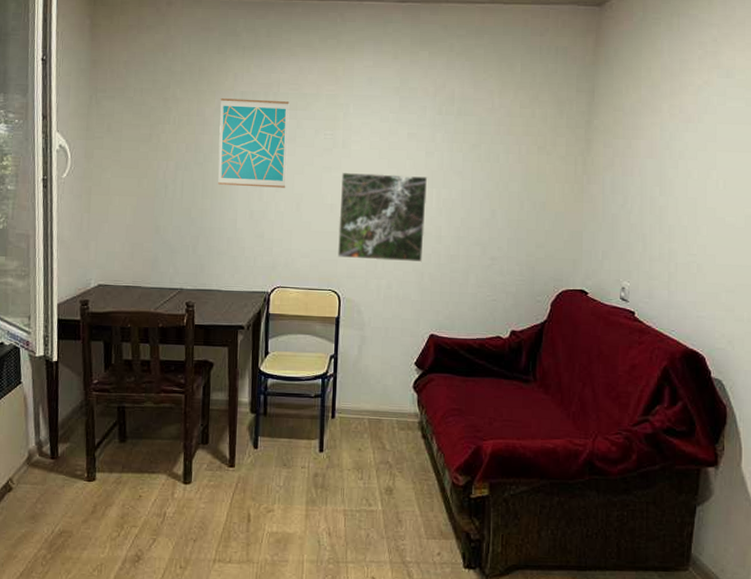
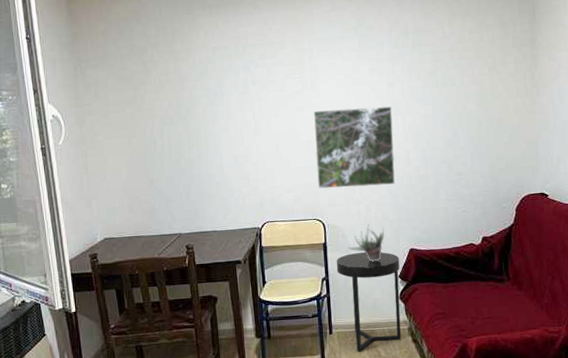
wall art: present [218,98,290,188] -> none [194,51,264,135]
side table: none [347,331,417,442] -> present [336,251,401,352]
succulent plant: none [362,302,404,344] -> present [348,224,384,262]

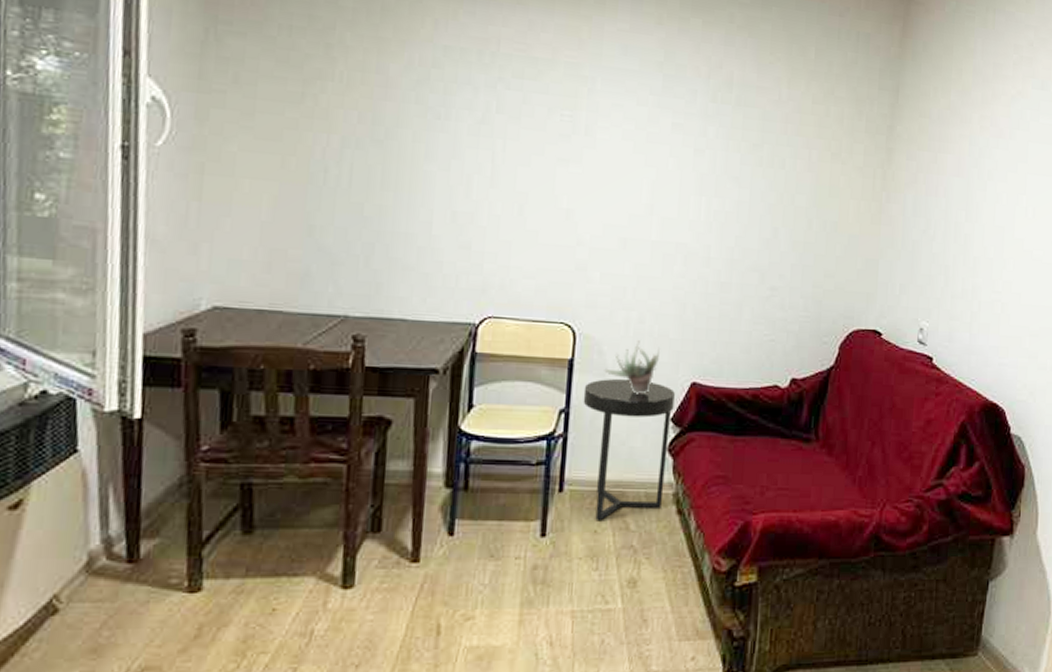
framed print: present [313,106,395,189] -> none [574,167,696,291]

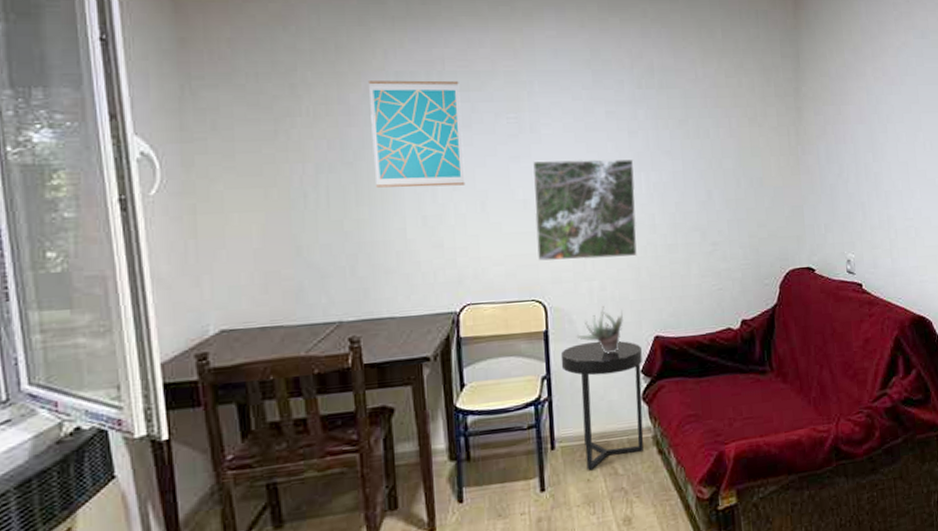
wall art: none [406,52,514,184] -> present [367,80,466,188]
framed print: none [574,167,696,291] -> present [532,159,637,262]

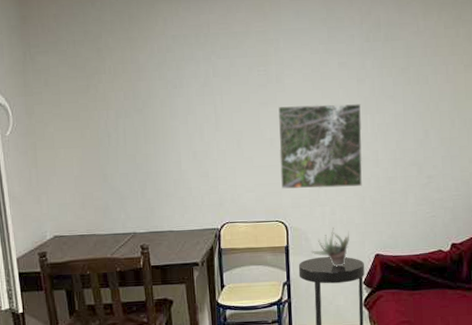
wall art: present [367,80,466,188] -> none [152,41,225,129]

